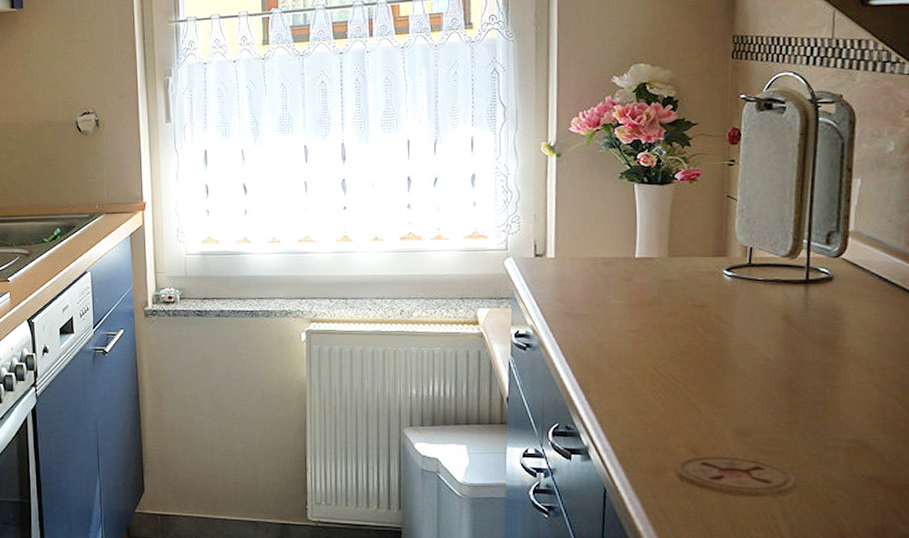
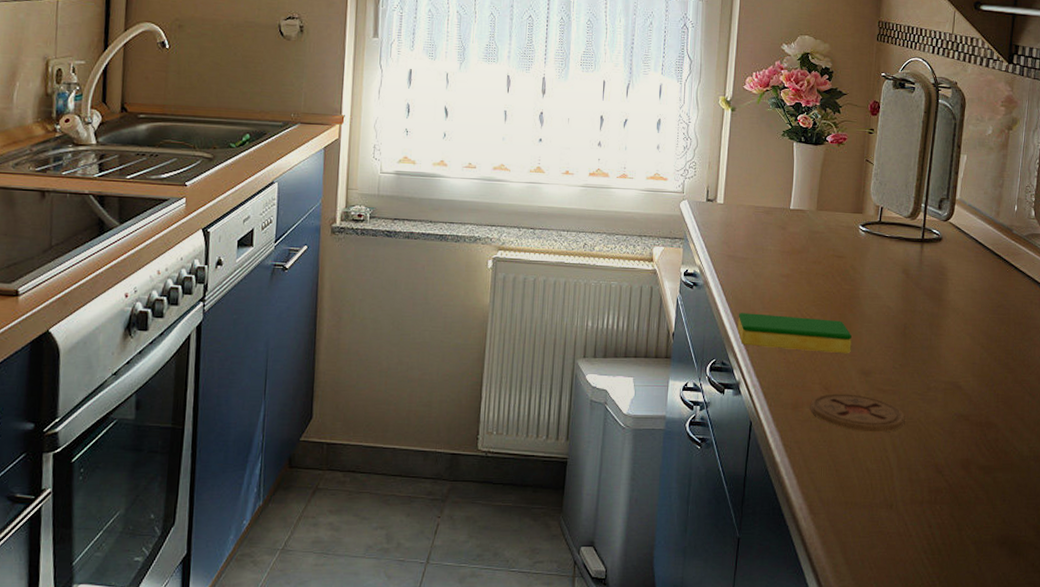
dish sponge: none [581,373,722,413] -> present [737,313,852,354]

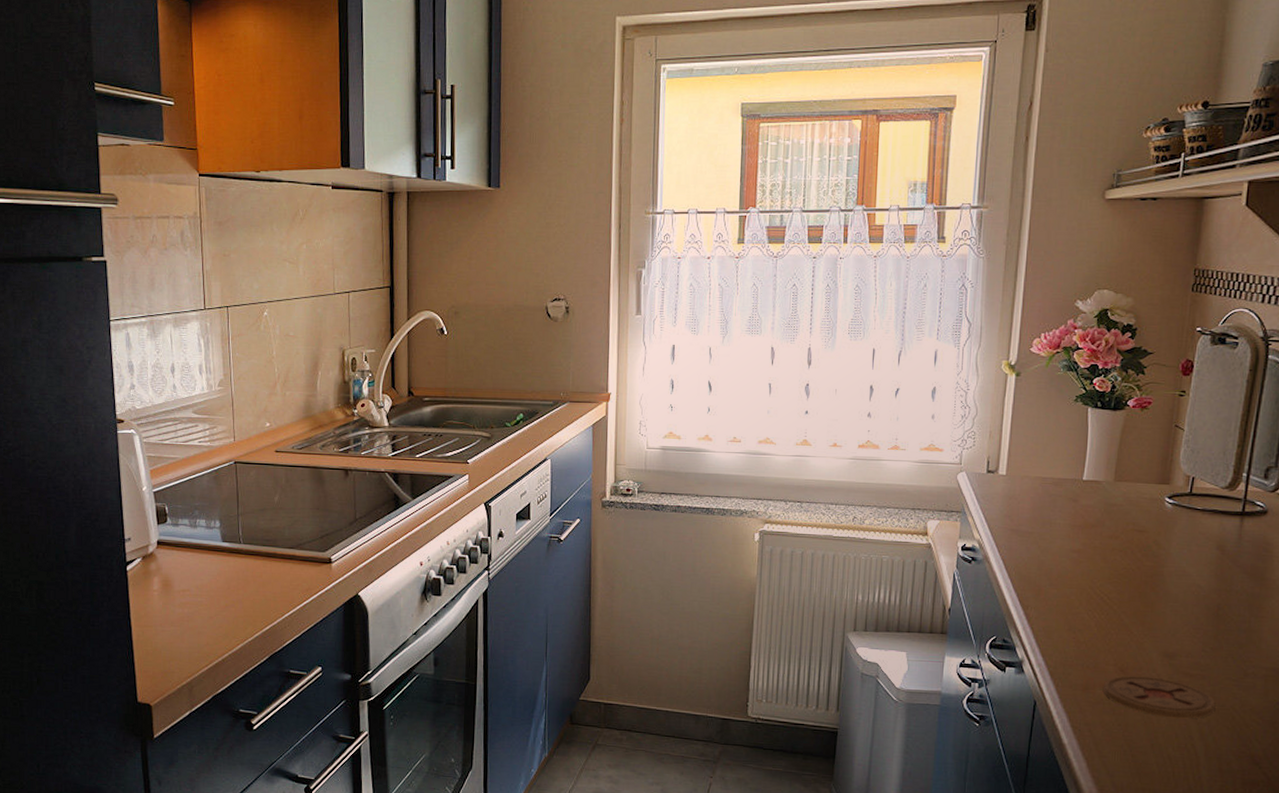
dish sponge: present [737,313,852,354] -> none [1021,589,1153,635]

